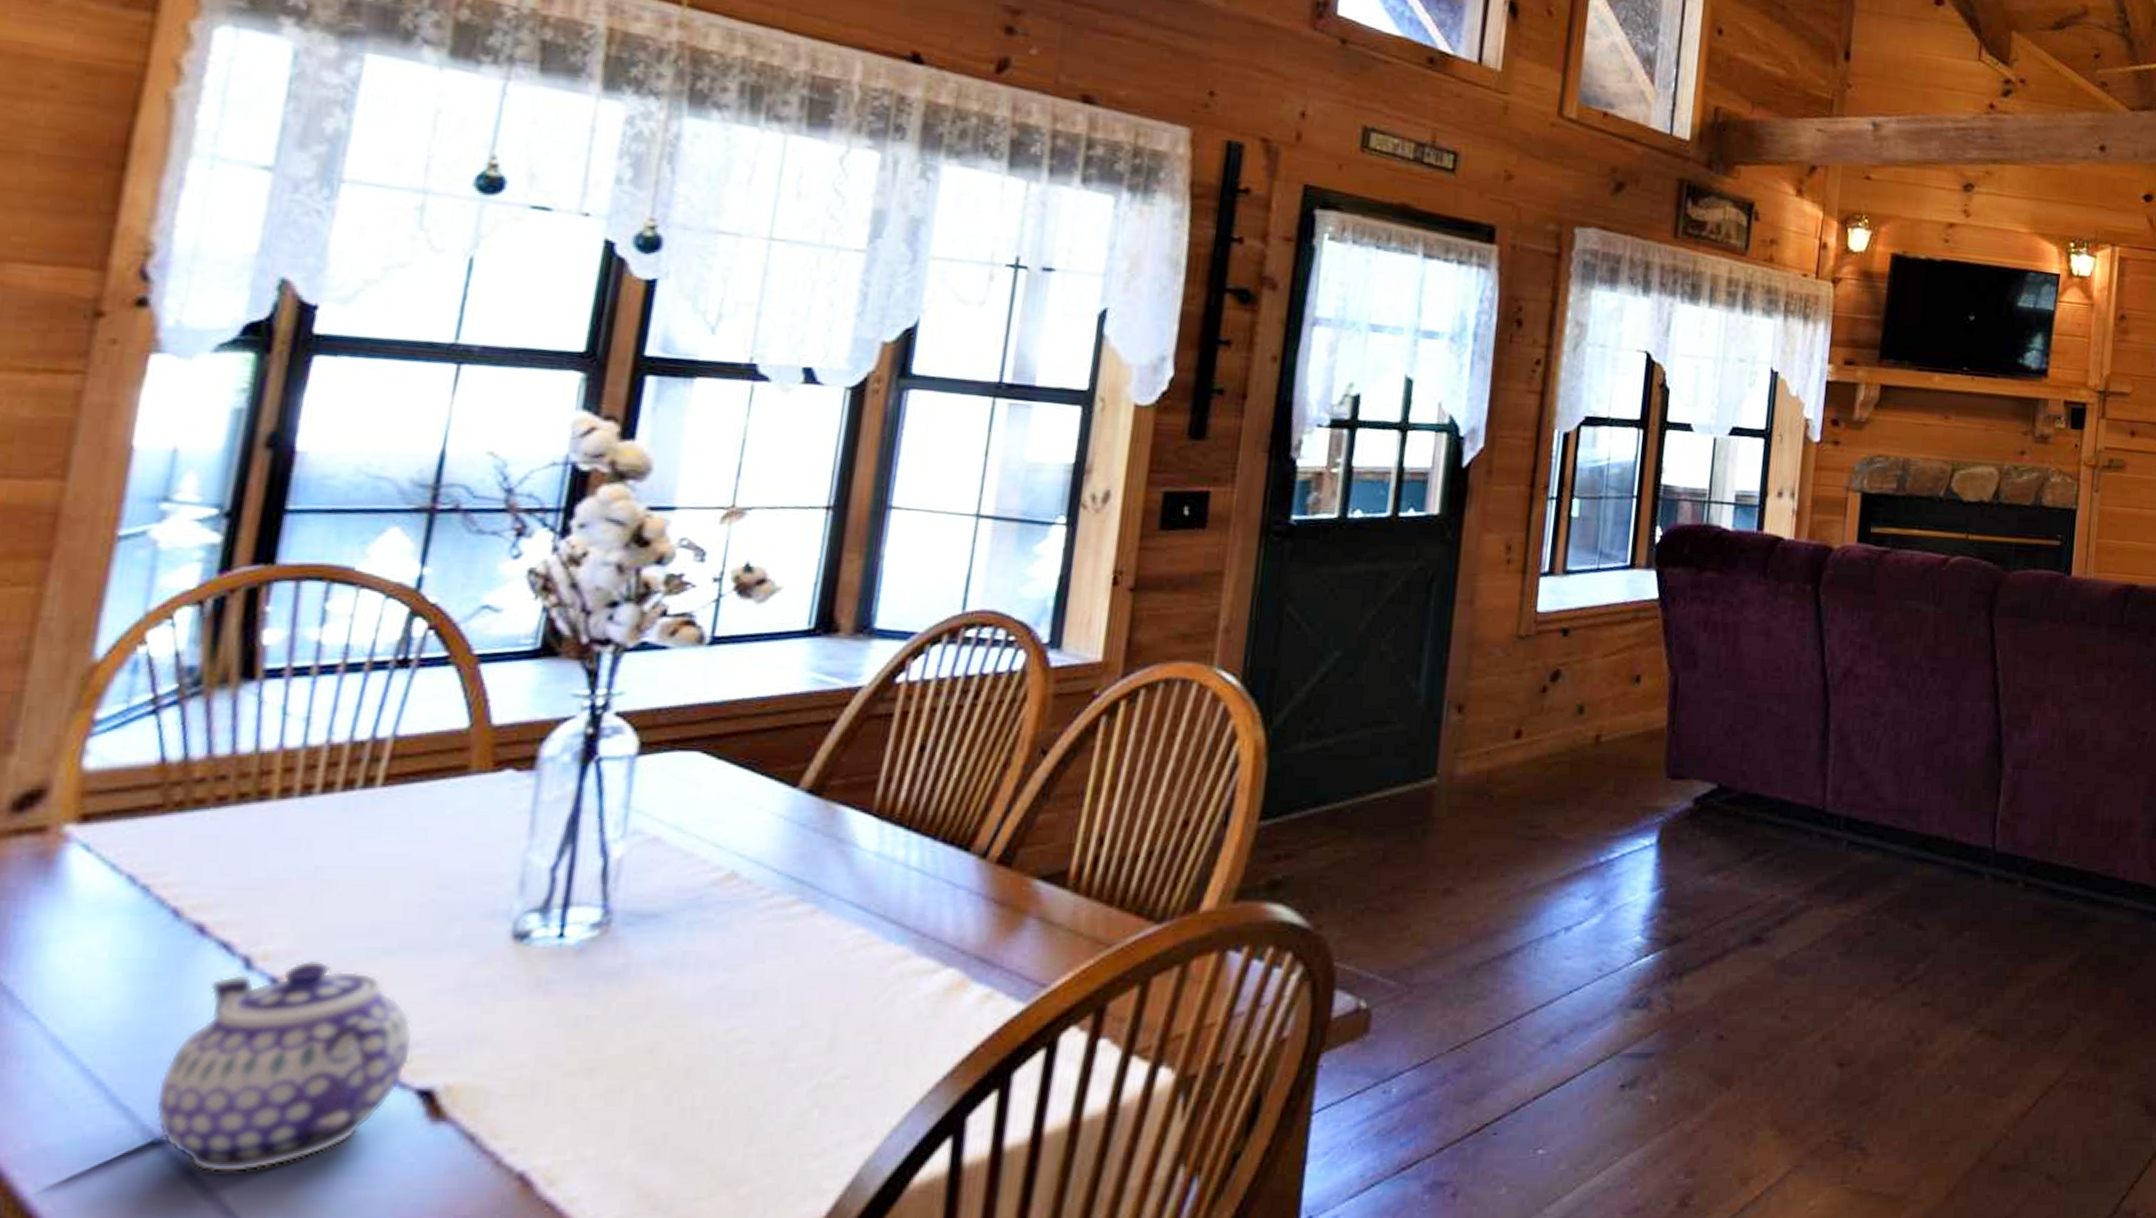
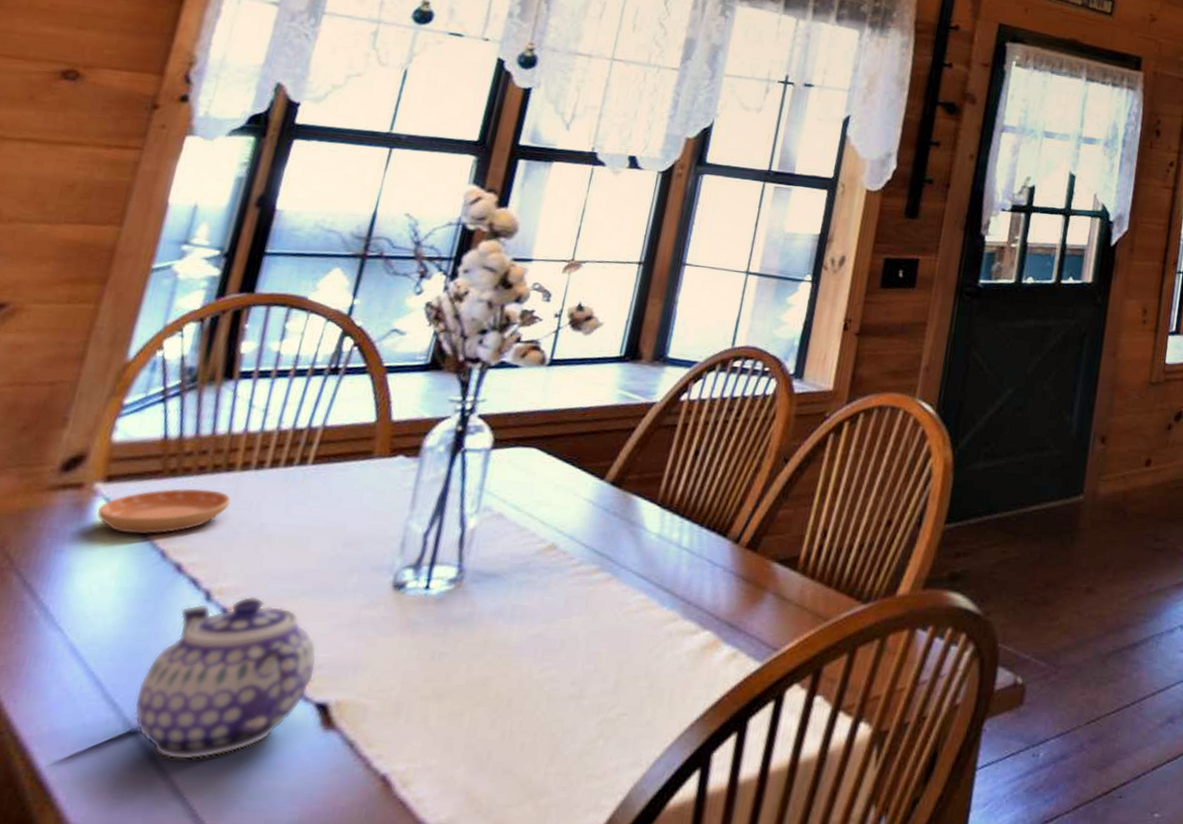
saucer: none [73,825,269,889] -> present [97,488,231,534]

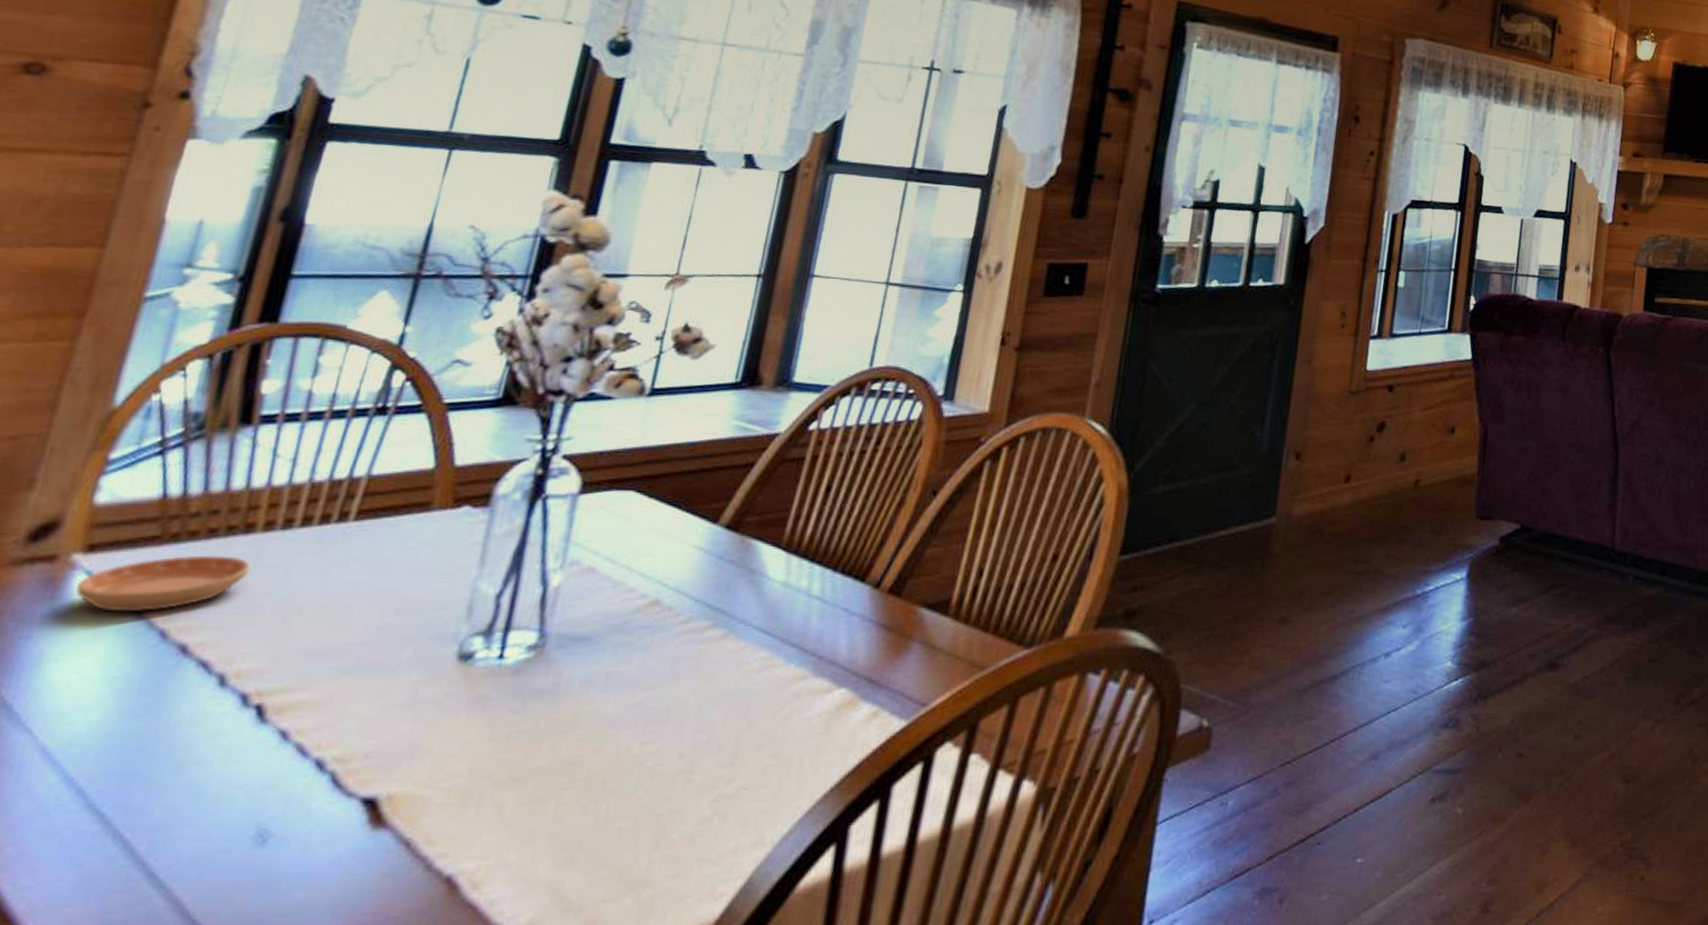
teapot: present [134,596,317,761] -> none [127,678,363,876]

